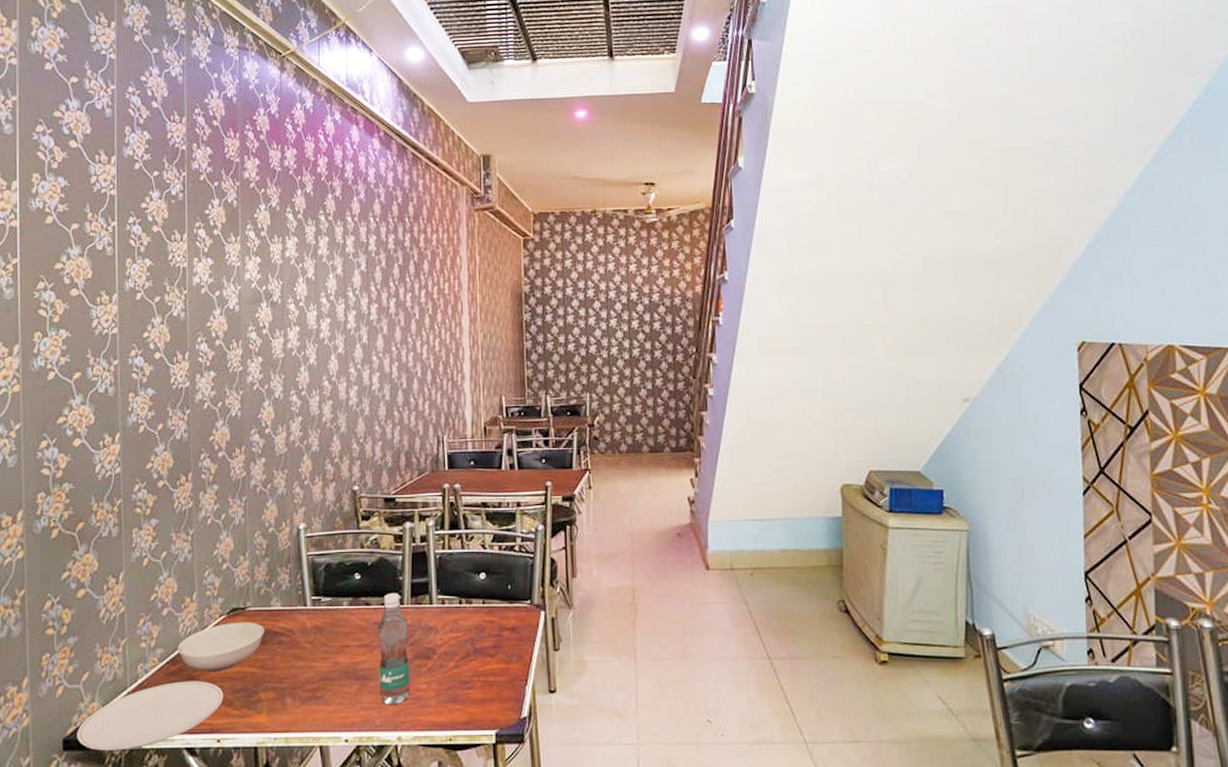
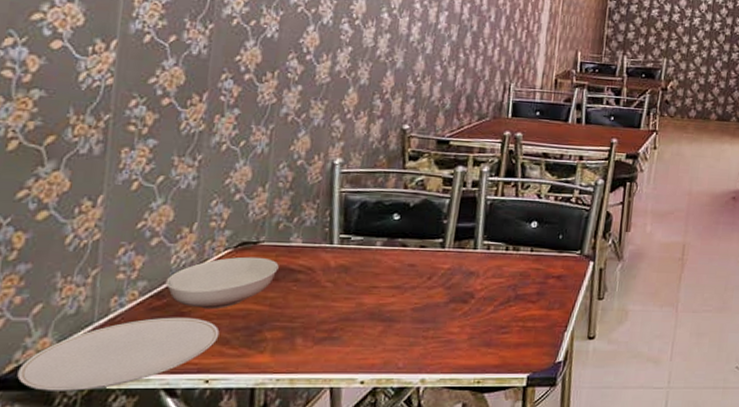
bottle: present [378,593,410,706] -> none [406,236,448,348]

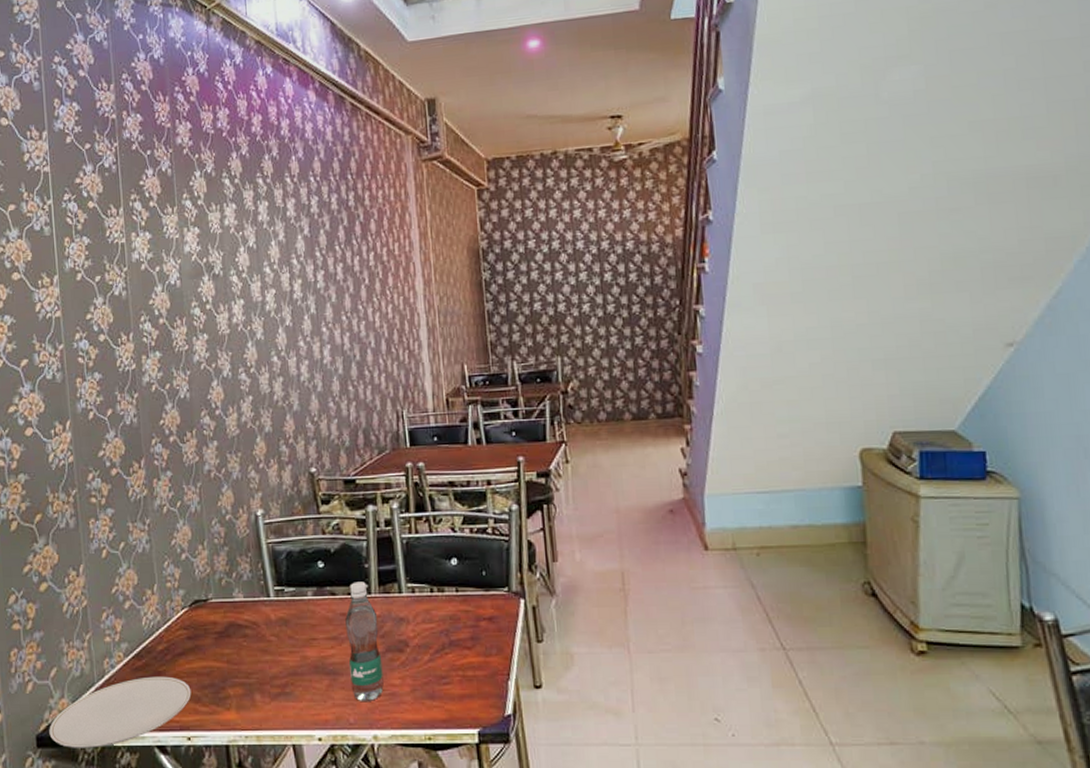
bowl: present [165,256,279,310] -> none [141,614,228,668]
bottle: none [406,236,448,348] -> present [345,581,384,702]

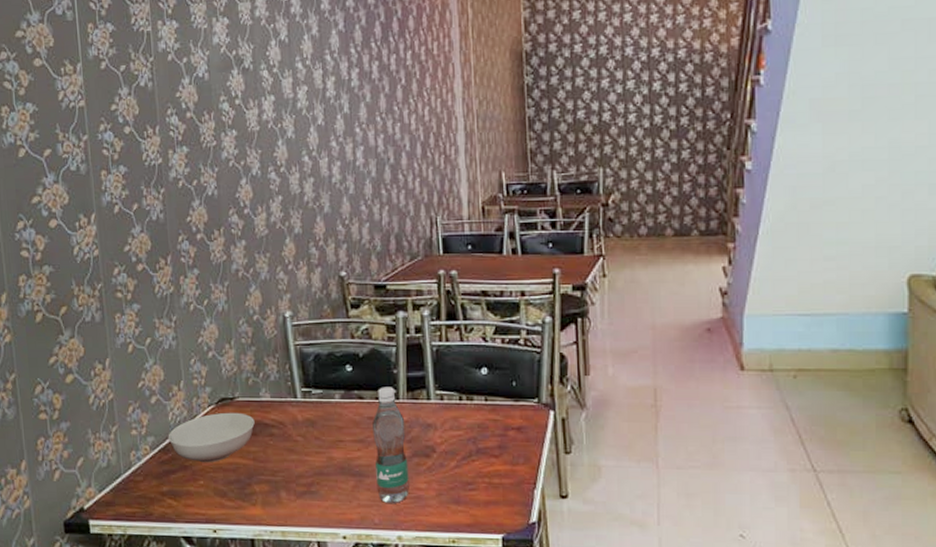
plate: present [49,676,191,748] -> none [76,470,217,536]
bowl: none [141,614,228,668] -> present [168,412,255,463]

